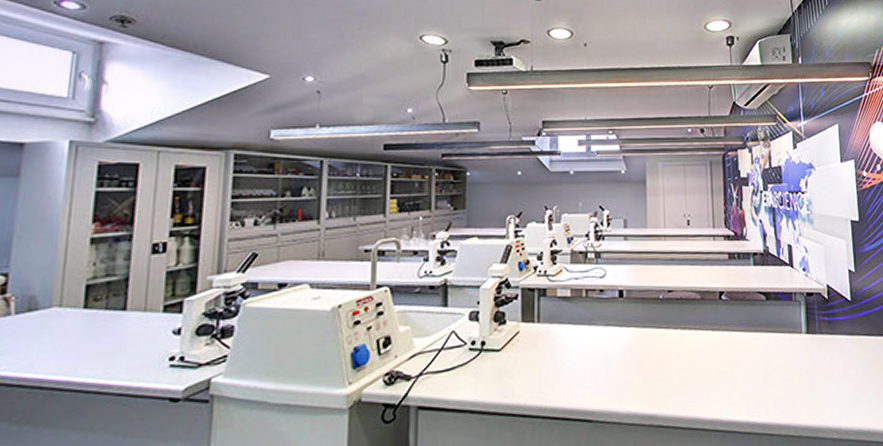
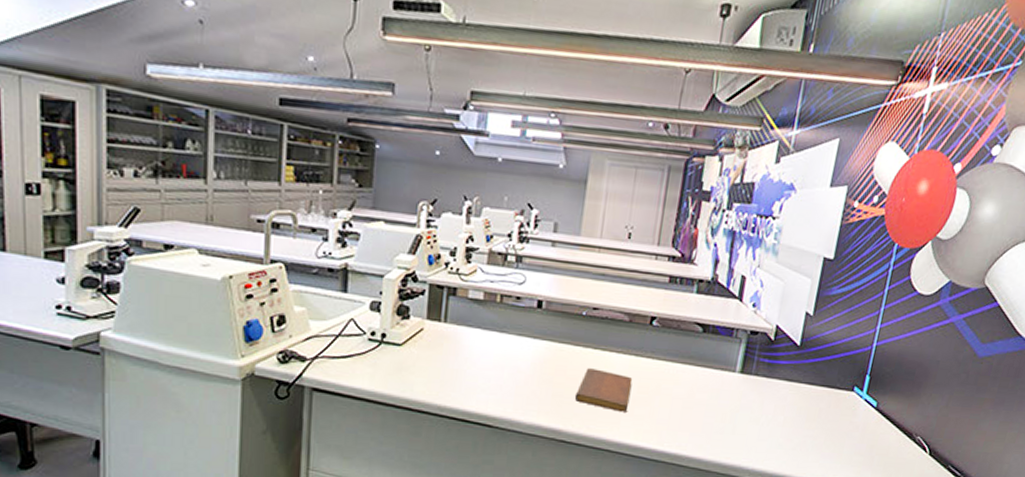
notebook: none [664,348,715,388] -> present [574,368,633,412]

